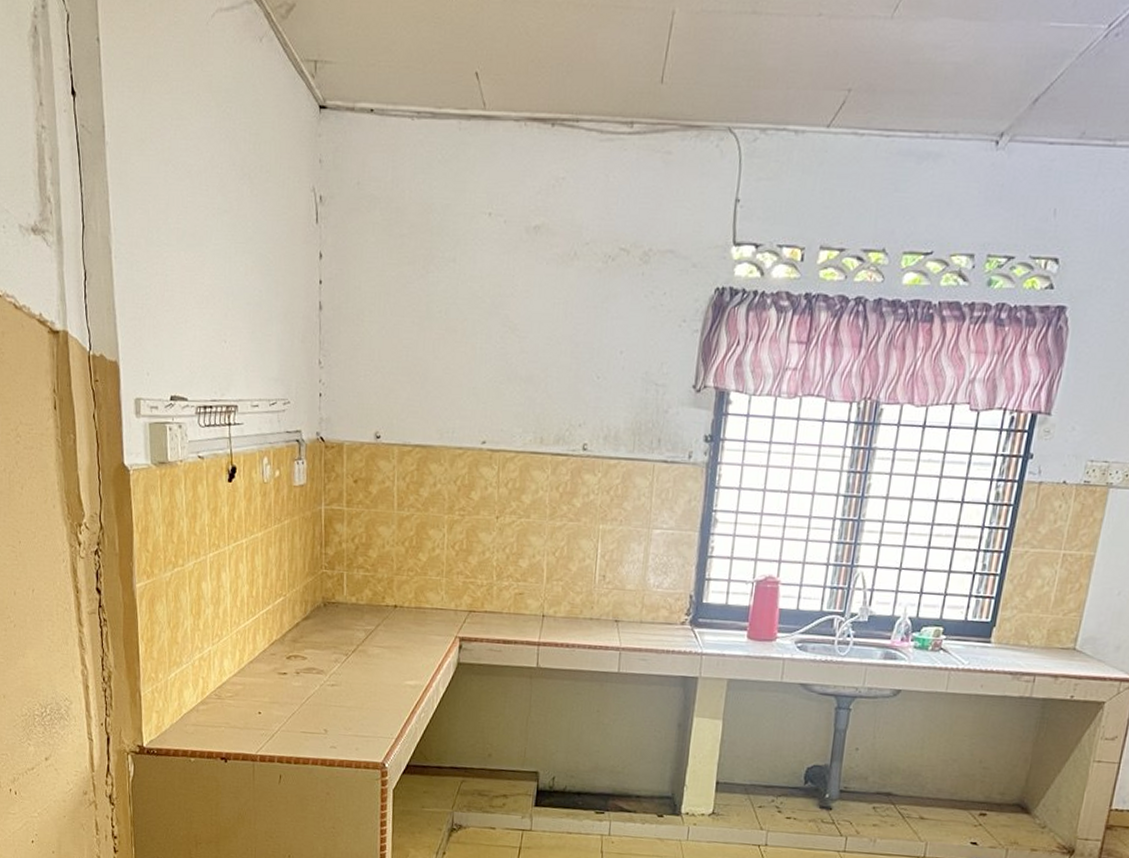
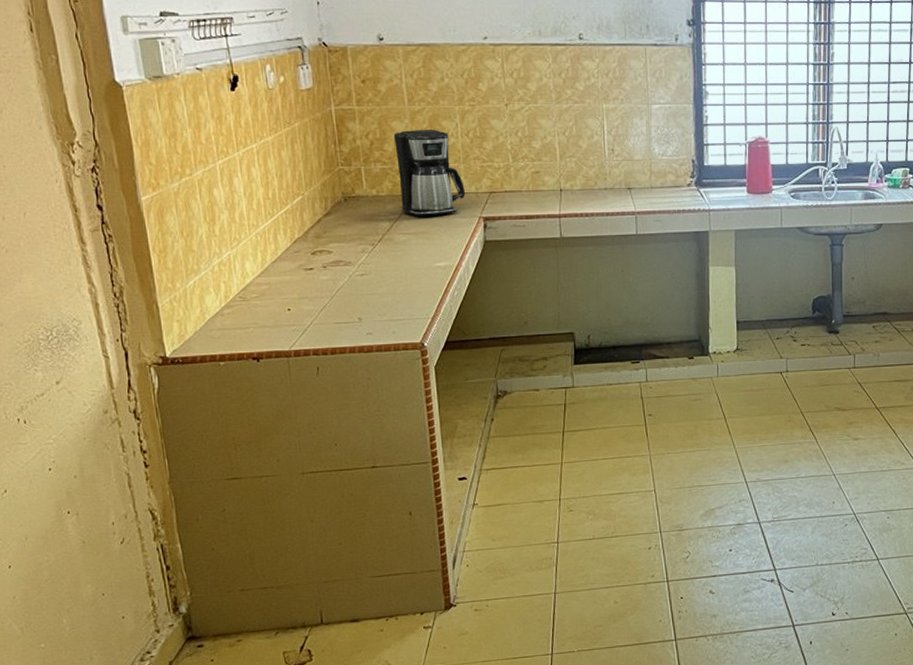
coffee maker: none [379,537,445,630] -> present [393,130,466,216]

